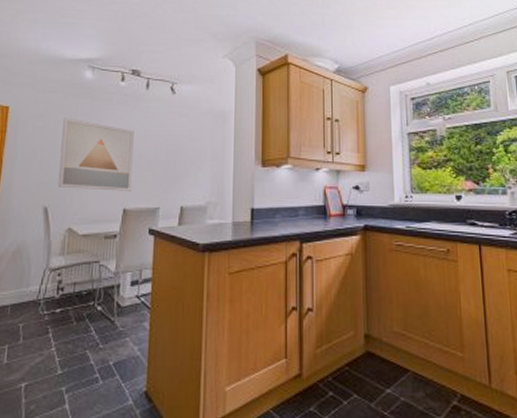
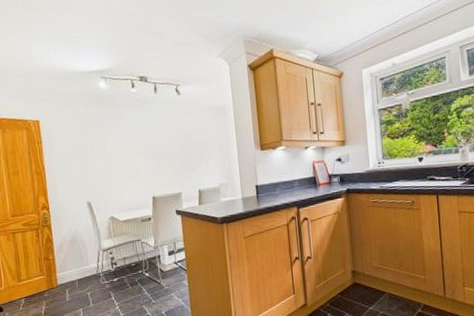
wall art: present [57,118,134,191] -> none [88,125,157,185]

